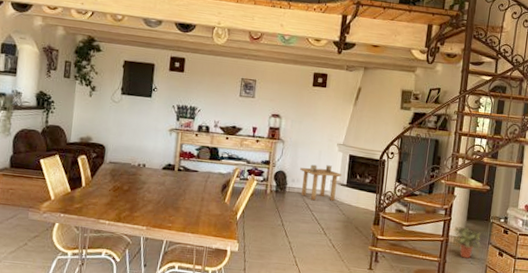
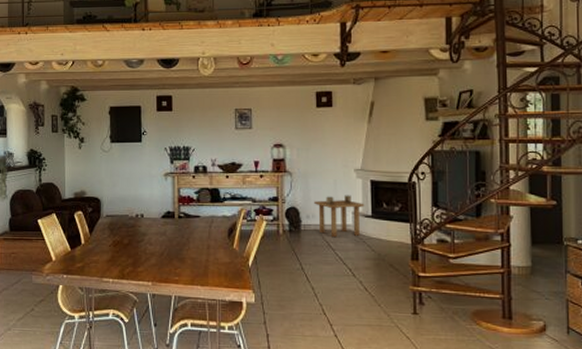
potted plant: present [452,226,482,259] -> none [515,253,556,293]

